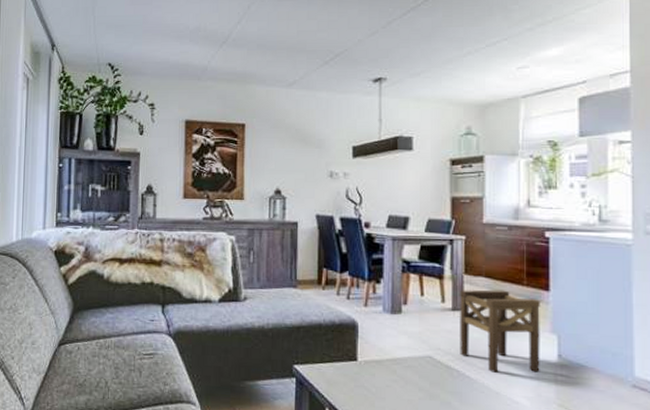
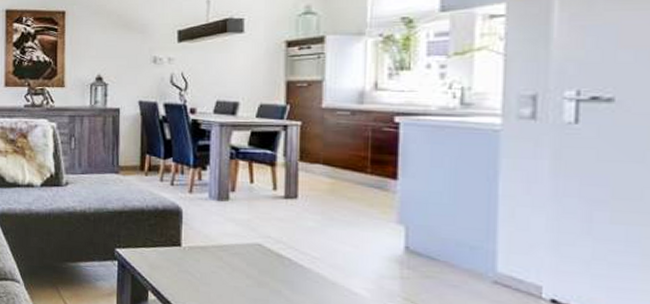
stool: present [460,289,540,373] -> none [292,177,386,264]

